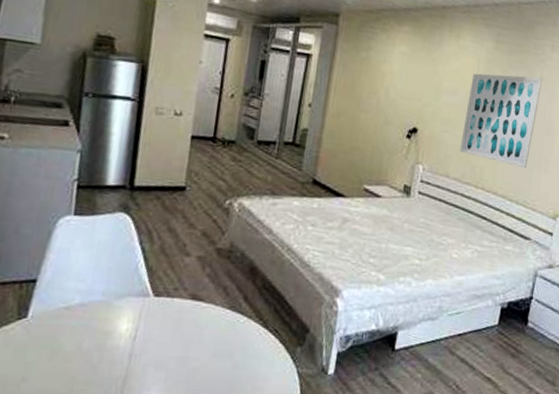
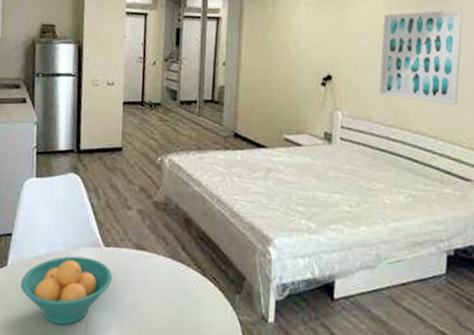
fruit bowl: none [43,306,161,383] -> present [21,256,113,325]

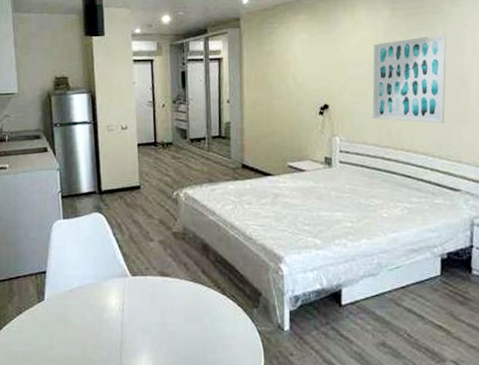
fruit bowl: present [21,256,113,325] -> none [59,286,141,347]

